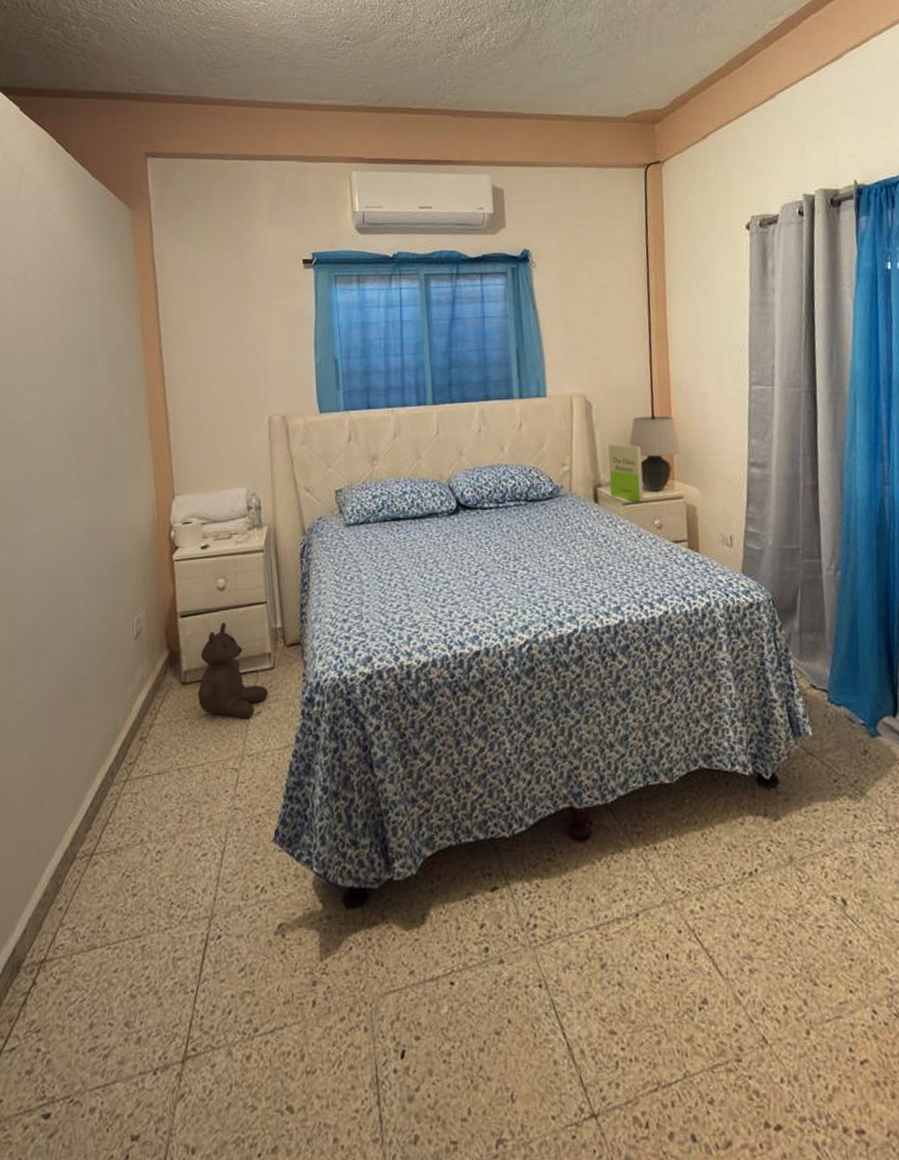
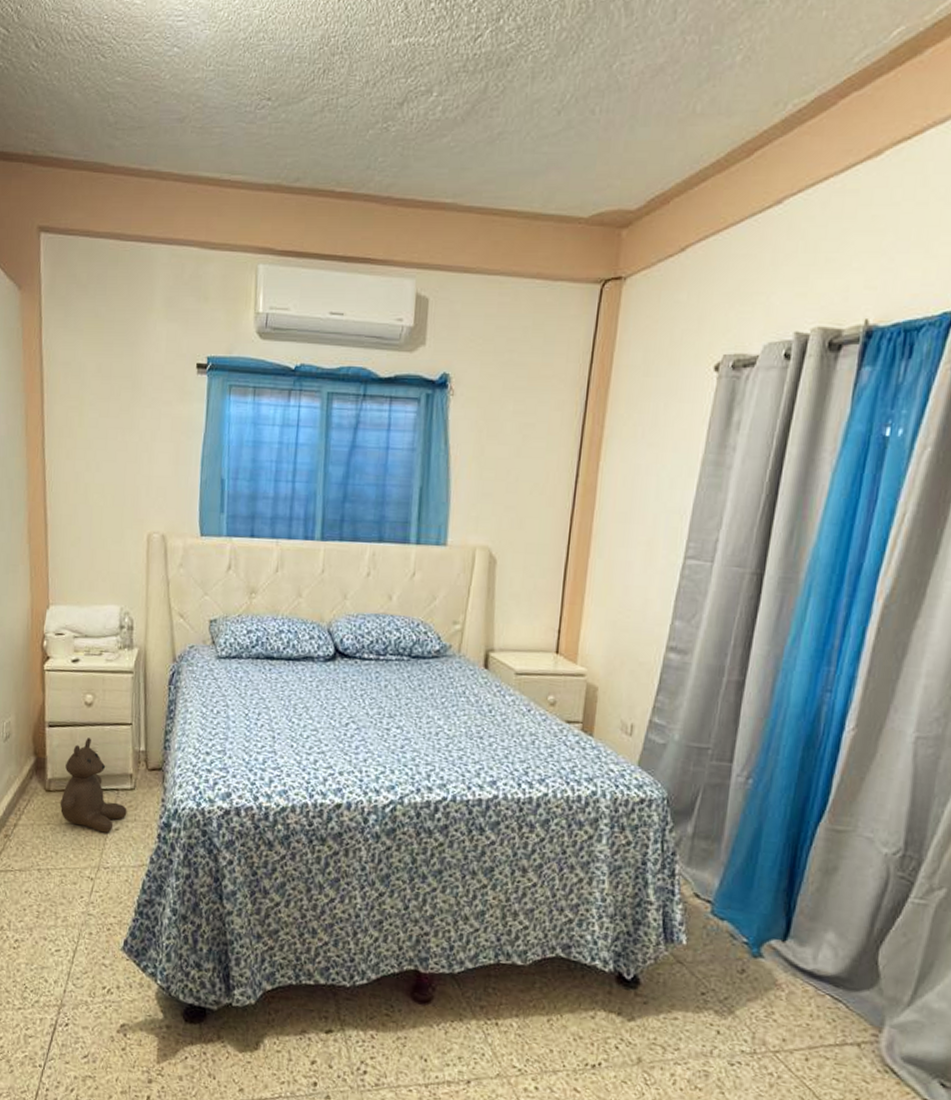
book: present [608,444,644,502] -> none [504,606,545,674]
table lamp: present [628,415,681,492] -> none [531,579,591,665]

